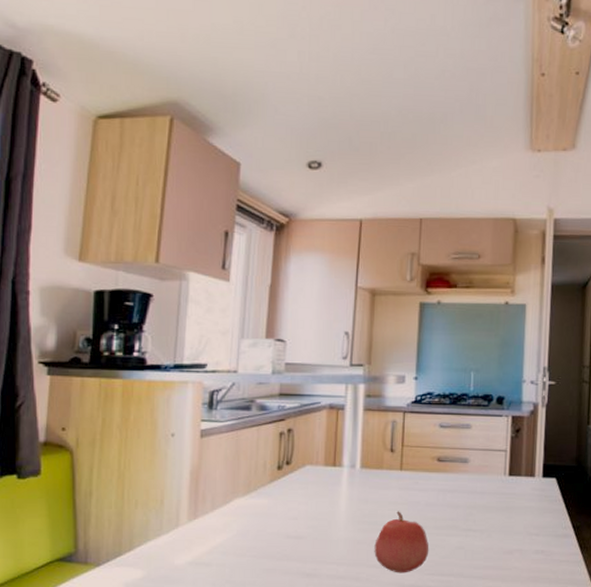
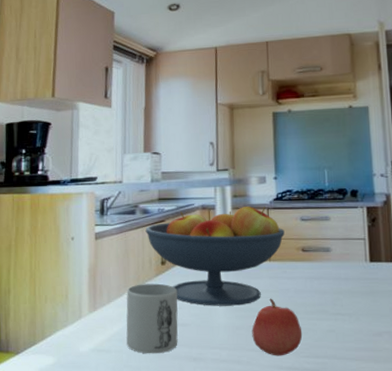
mug: none [231,490,294,569] -> present [126,283,178,354]
fruit bowl: none [261,408,420,518] -> present [145,206,285,306]

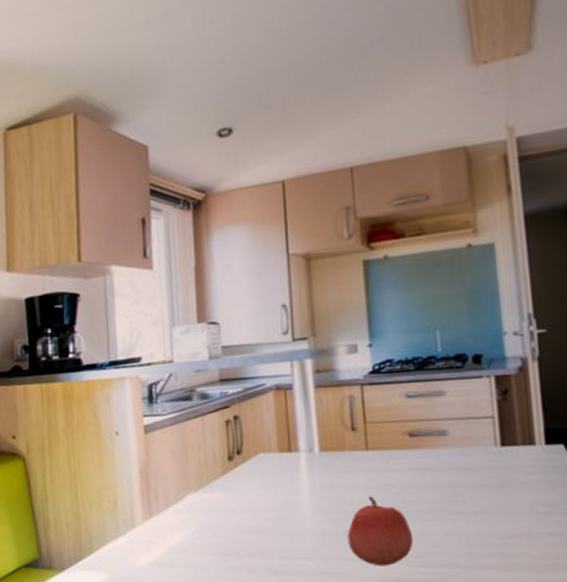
mug: present [126,283,178,354] -> none [187,483,255,567]
fruit bowl: present [145,206,285,306] -> none [205,382,385,508]

